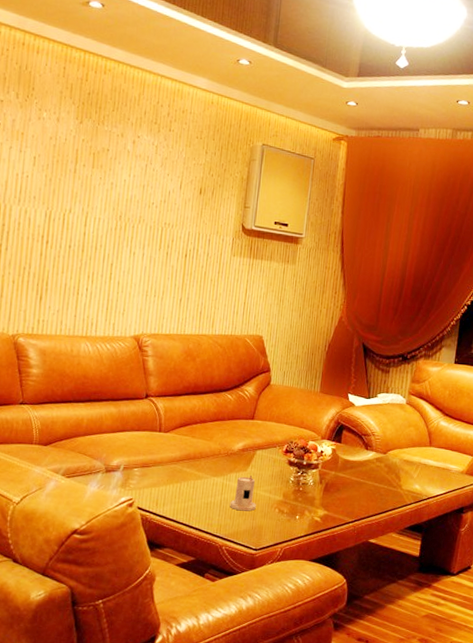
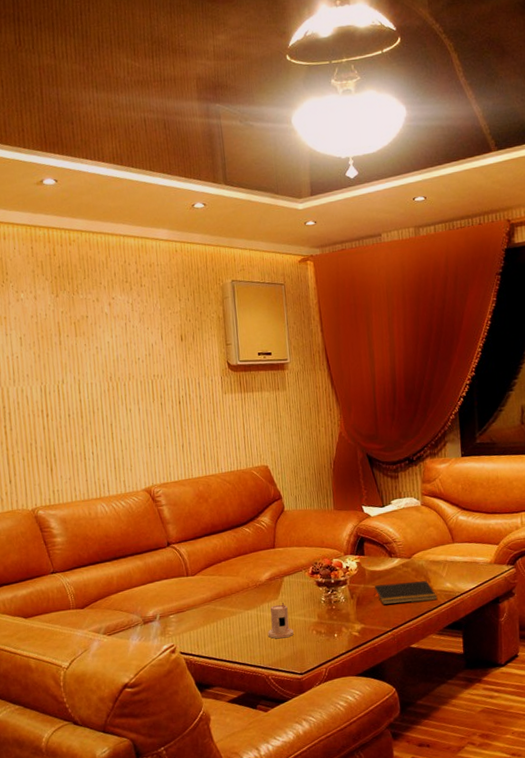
notepad: none [342,474,405,500] -> present [374,581,438,605]

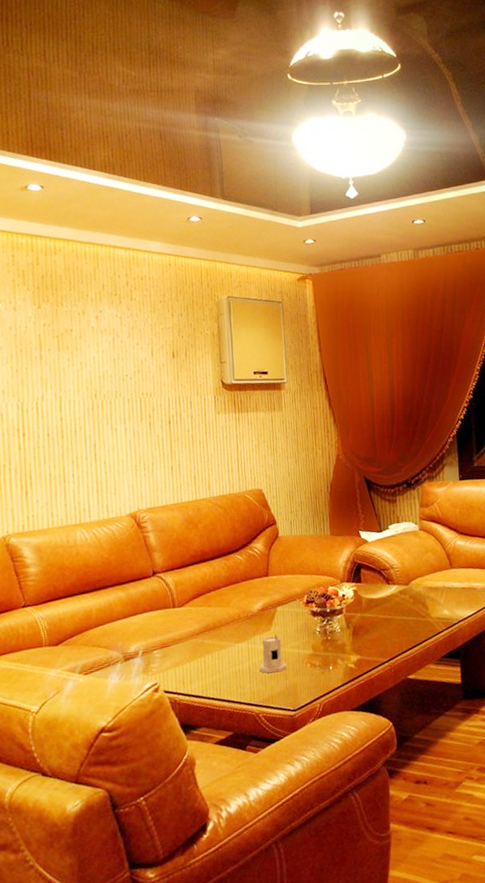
notepad: present [374,581,438,605] -> none [370,608,436,634]

